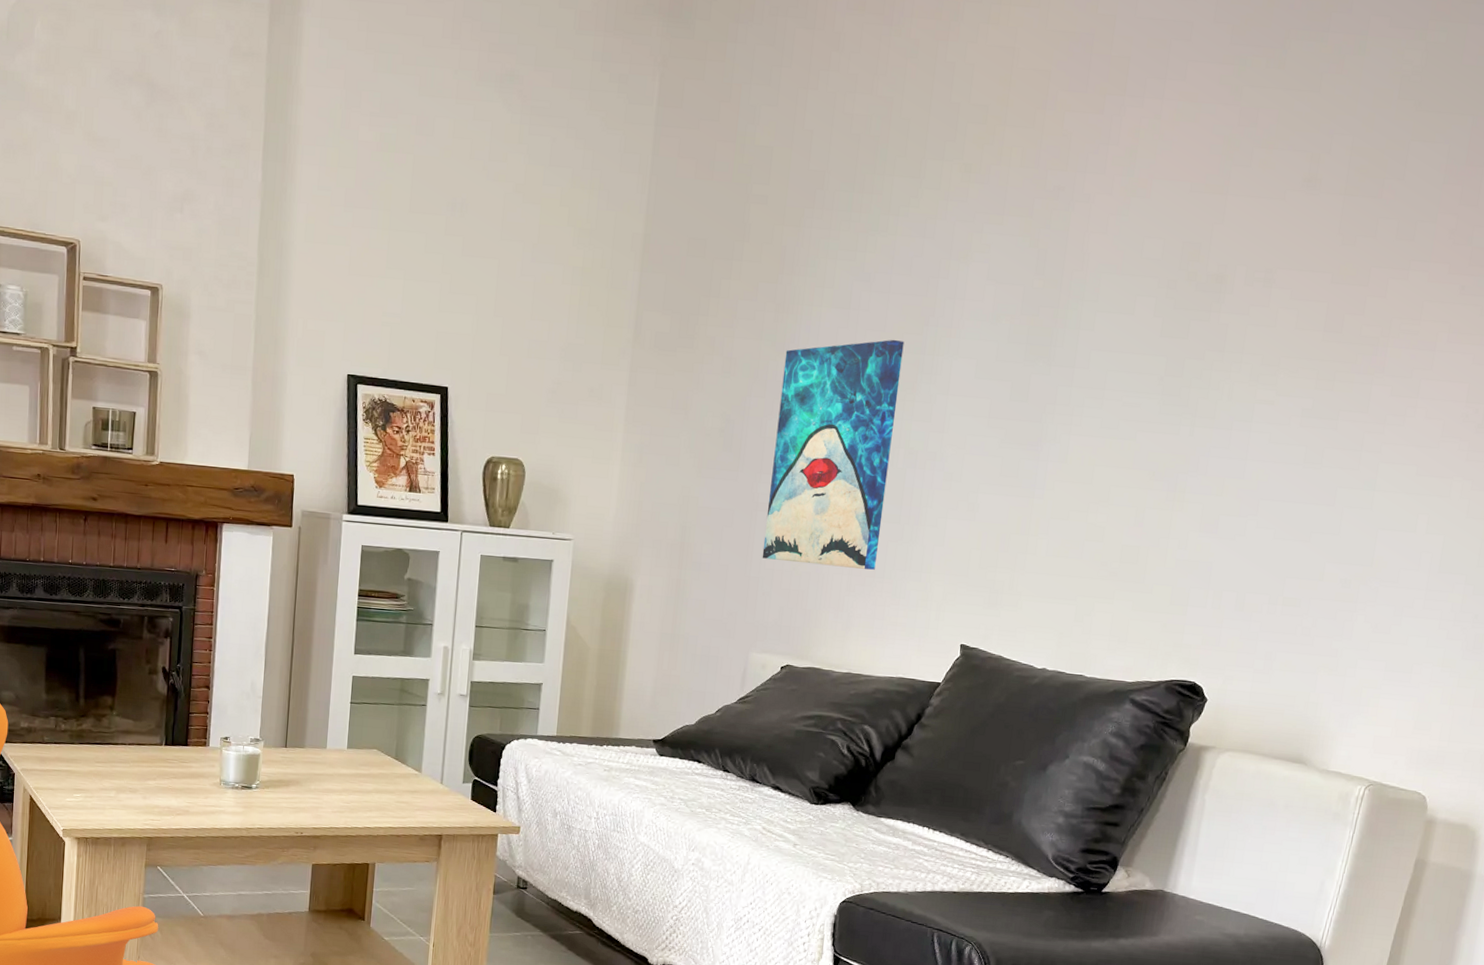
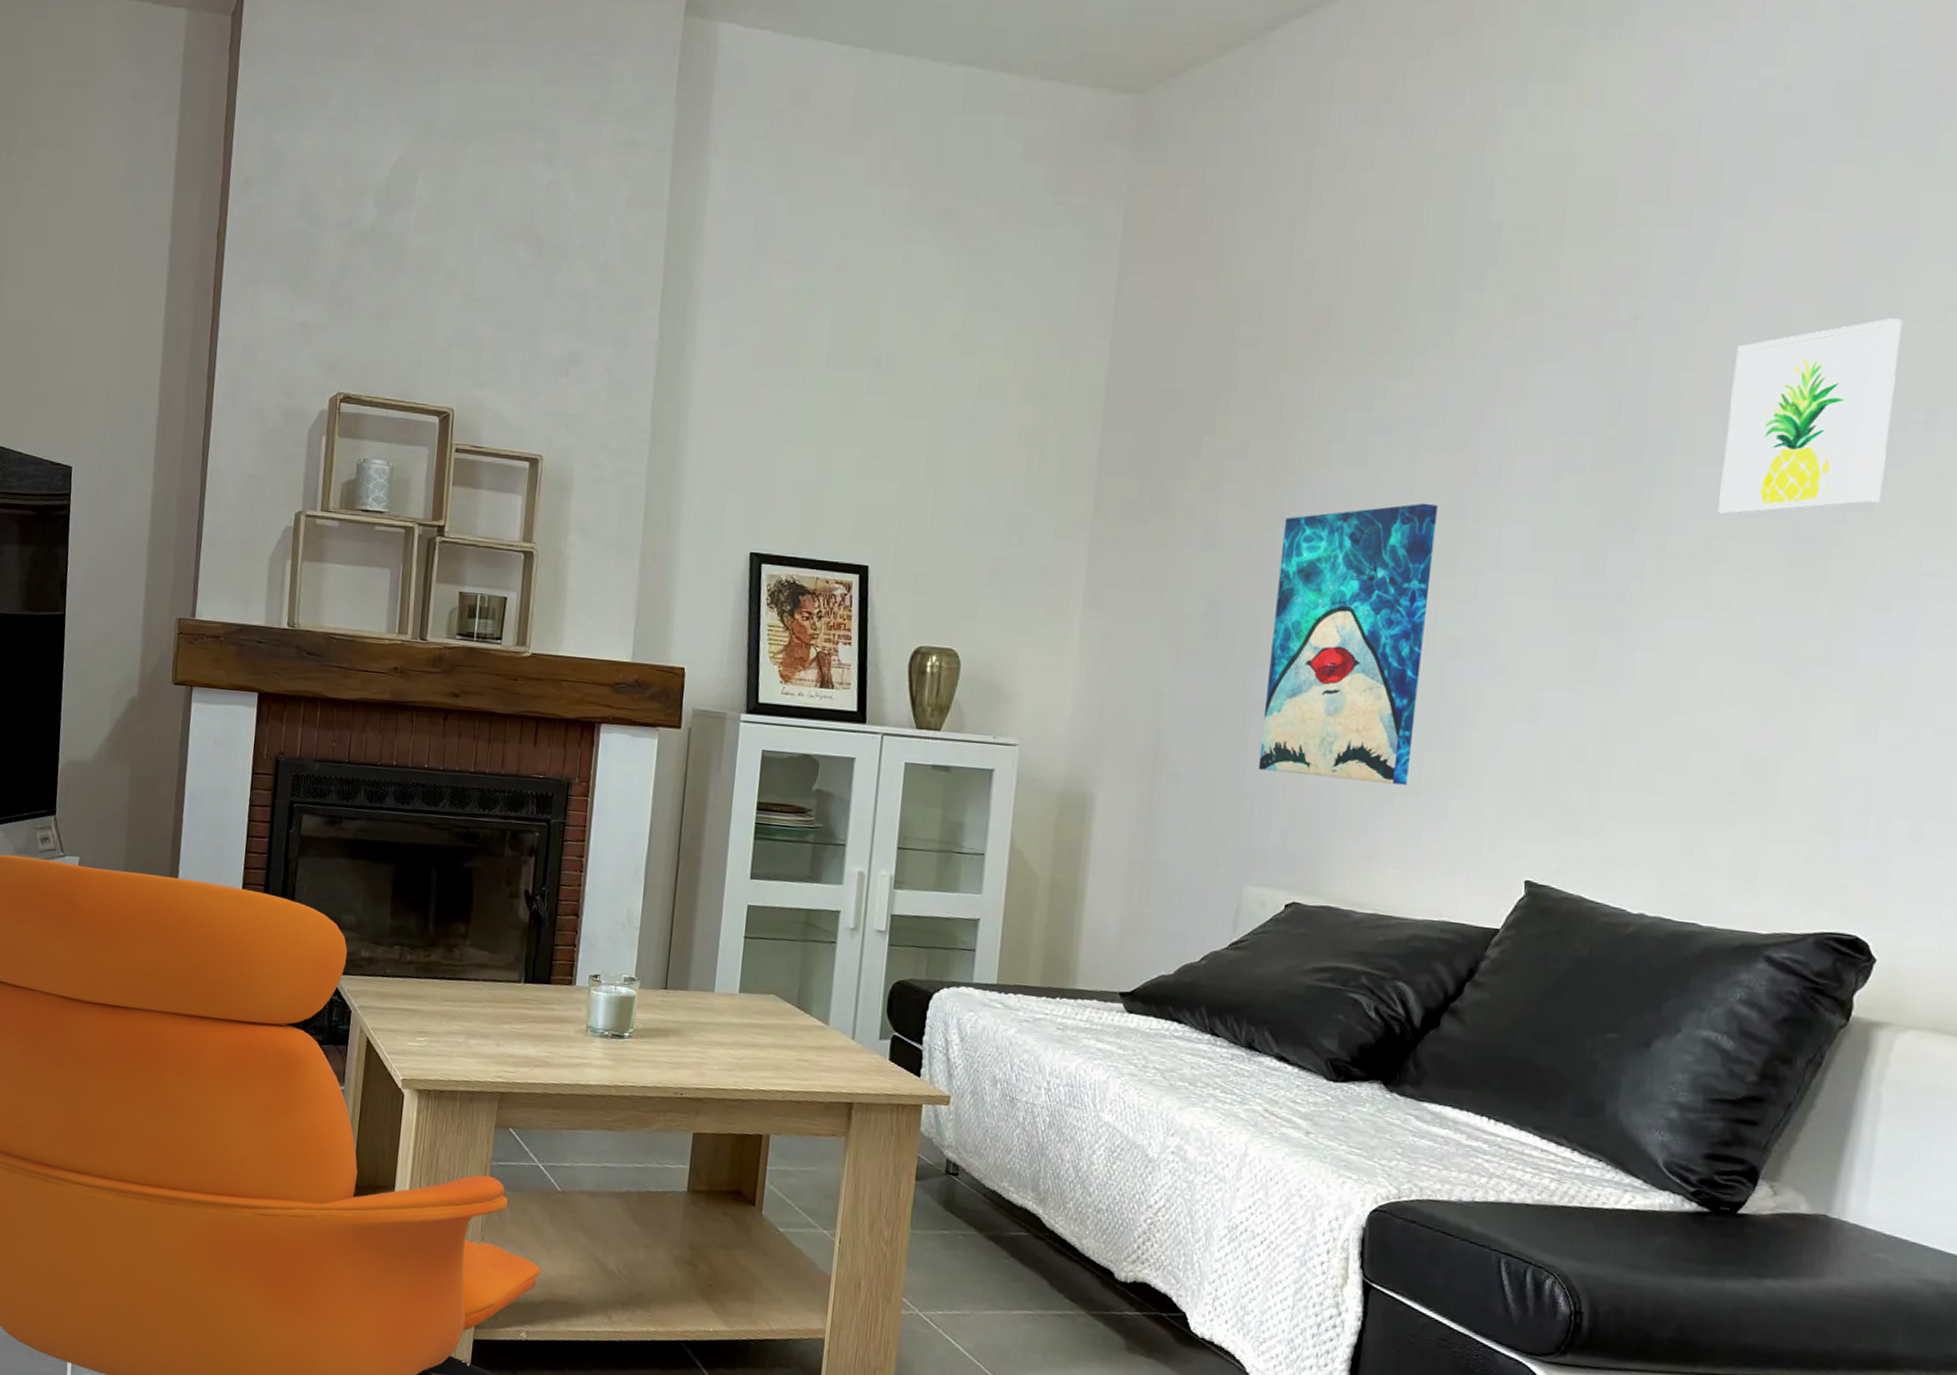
wall art: none [1113,194,1254,353] -> present [1718,318,1903,515]

